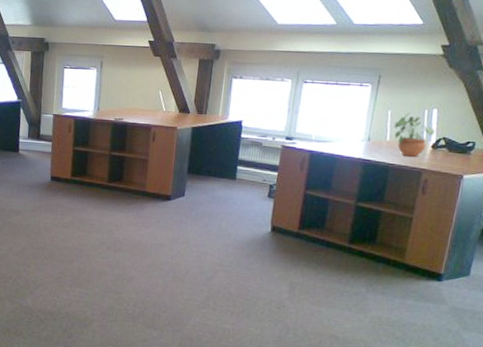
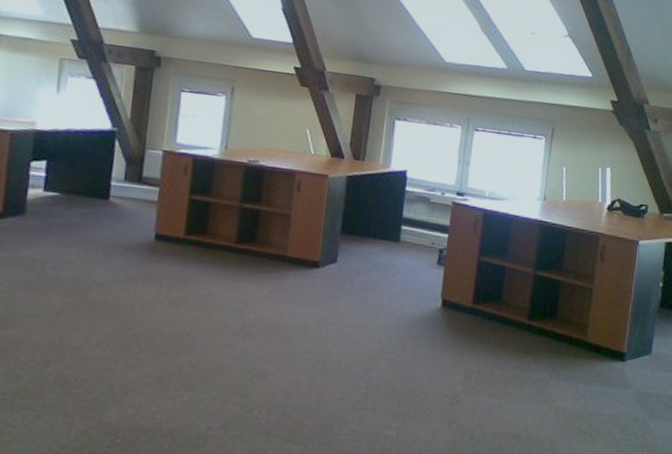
potted plant: present [393,112,436,157] -> none [568,170,610,219]

